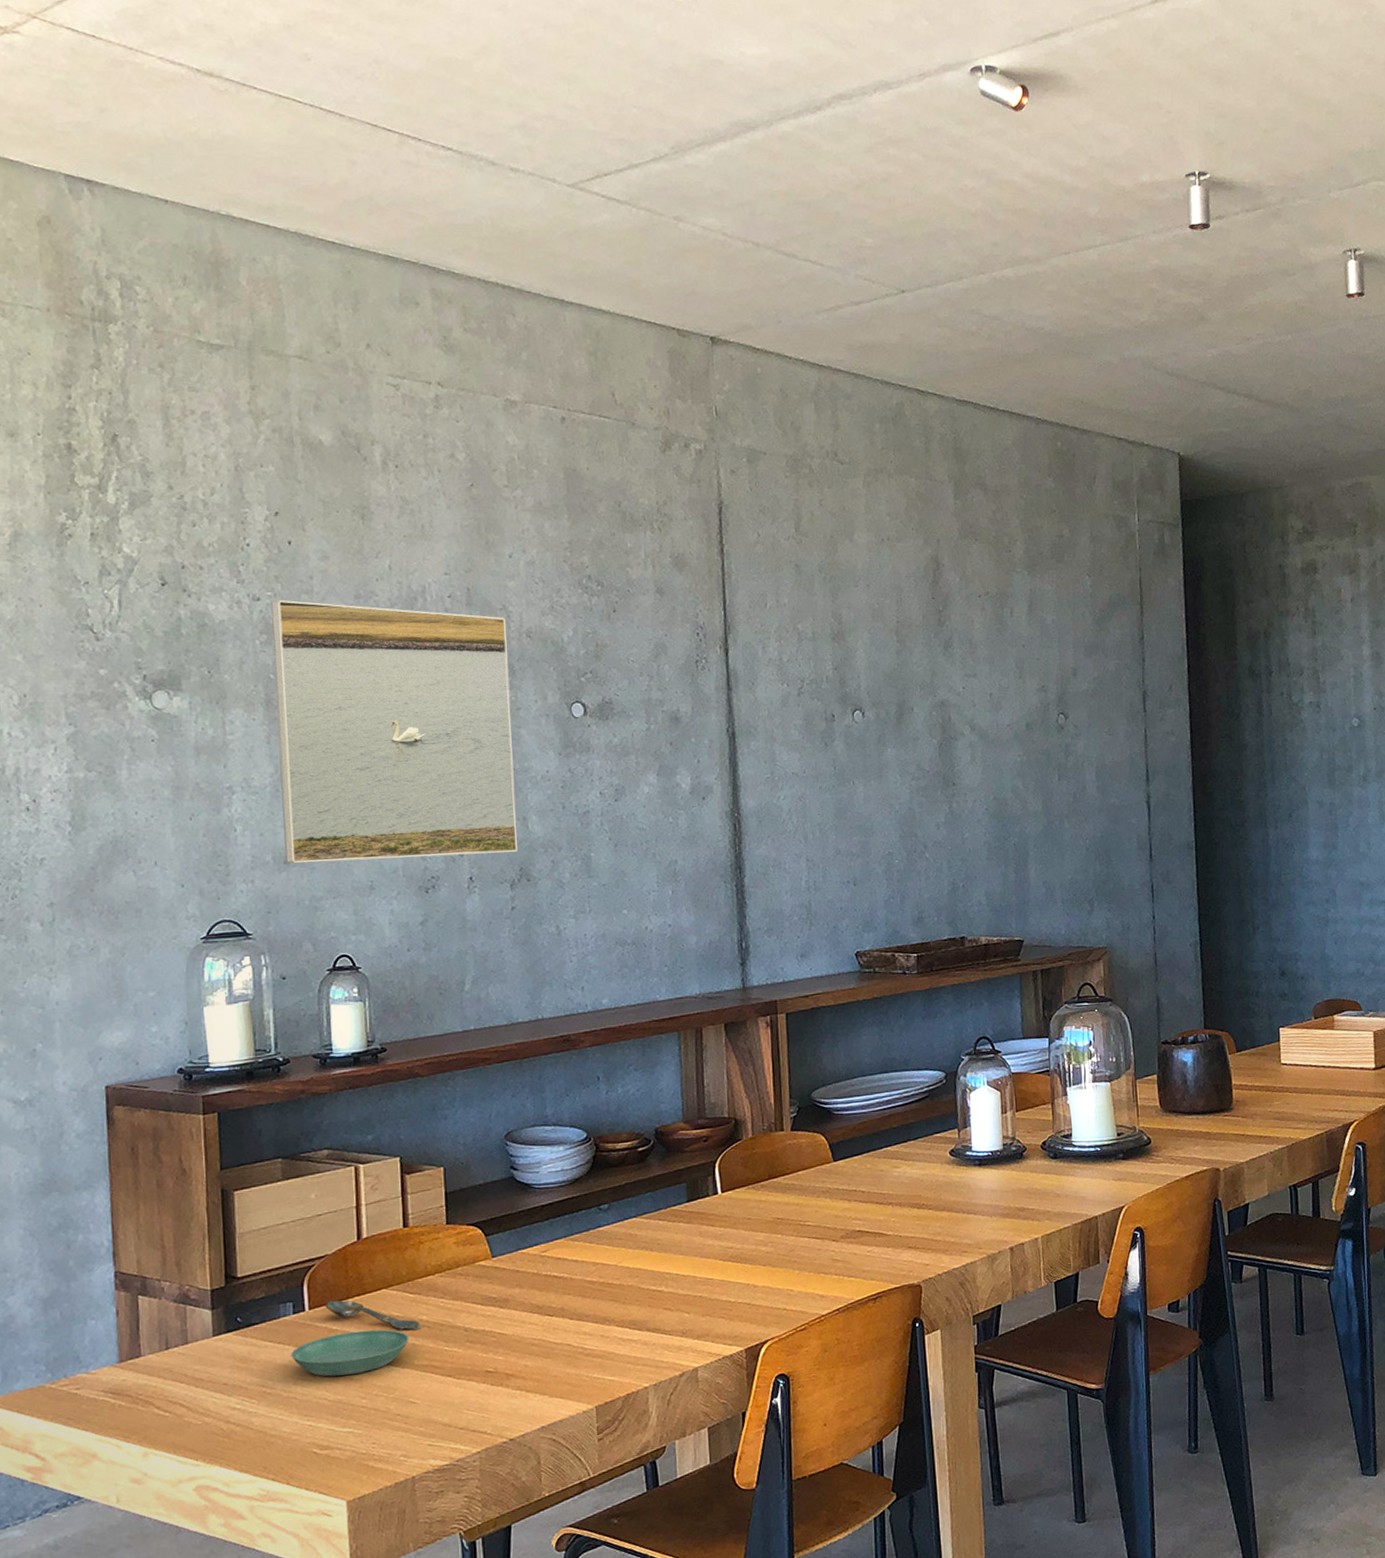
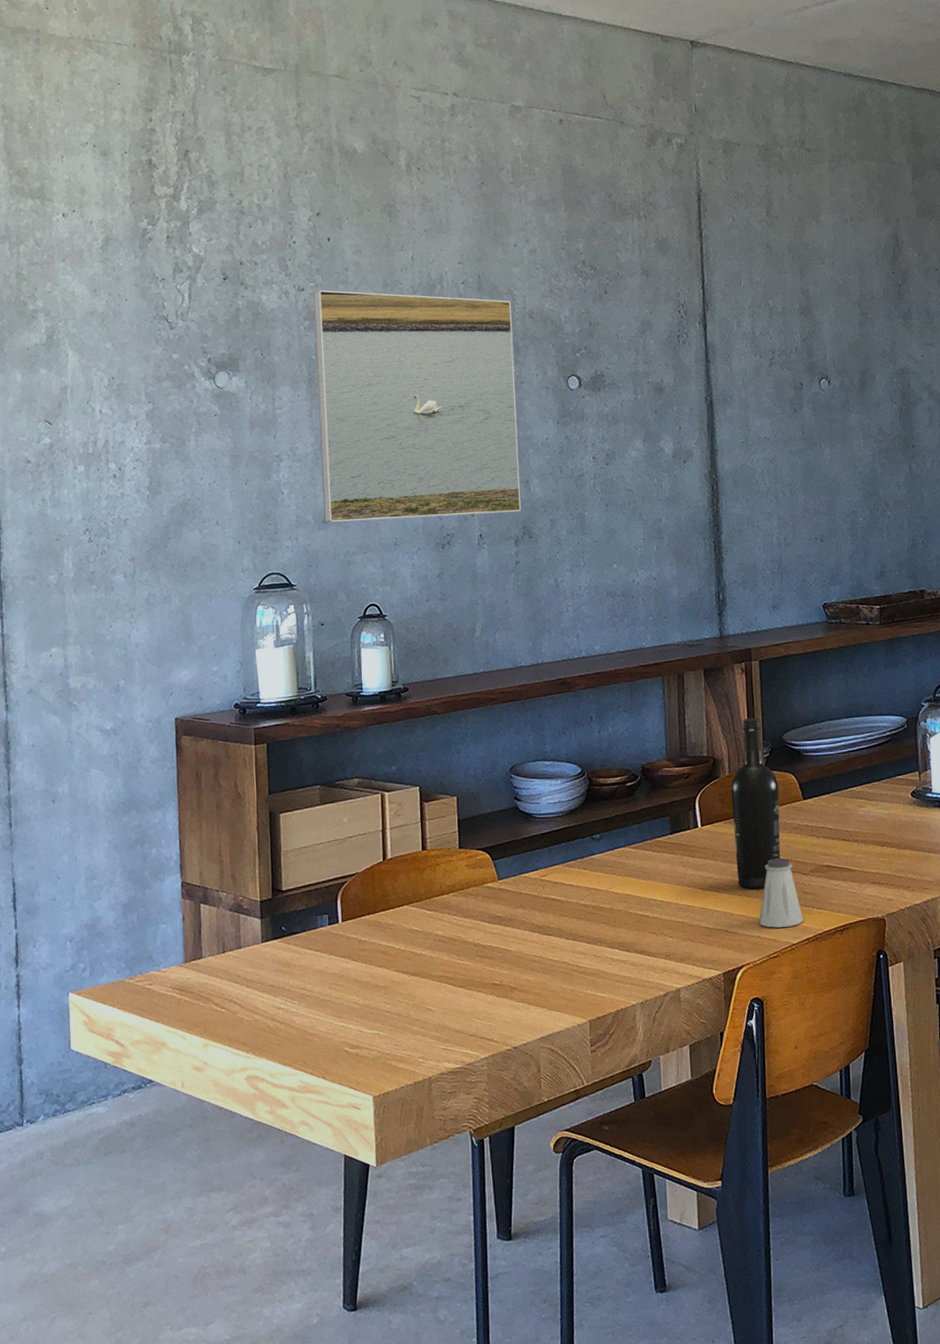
saucer: present [291,1329,409,1377] -> none [327,942,427,983]
spoon: present [325,1300,421,1330] -> none [356,914,437,944]
wine bottle: none [754,1074,809,1259] -> present [731,717,781,889]
saltshaker: none [785,1224,833,1299] -> present [759,857,804,928]

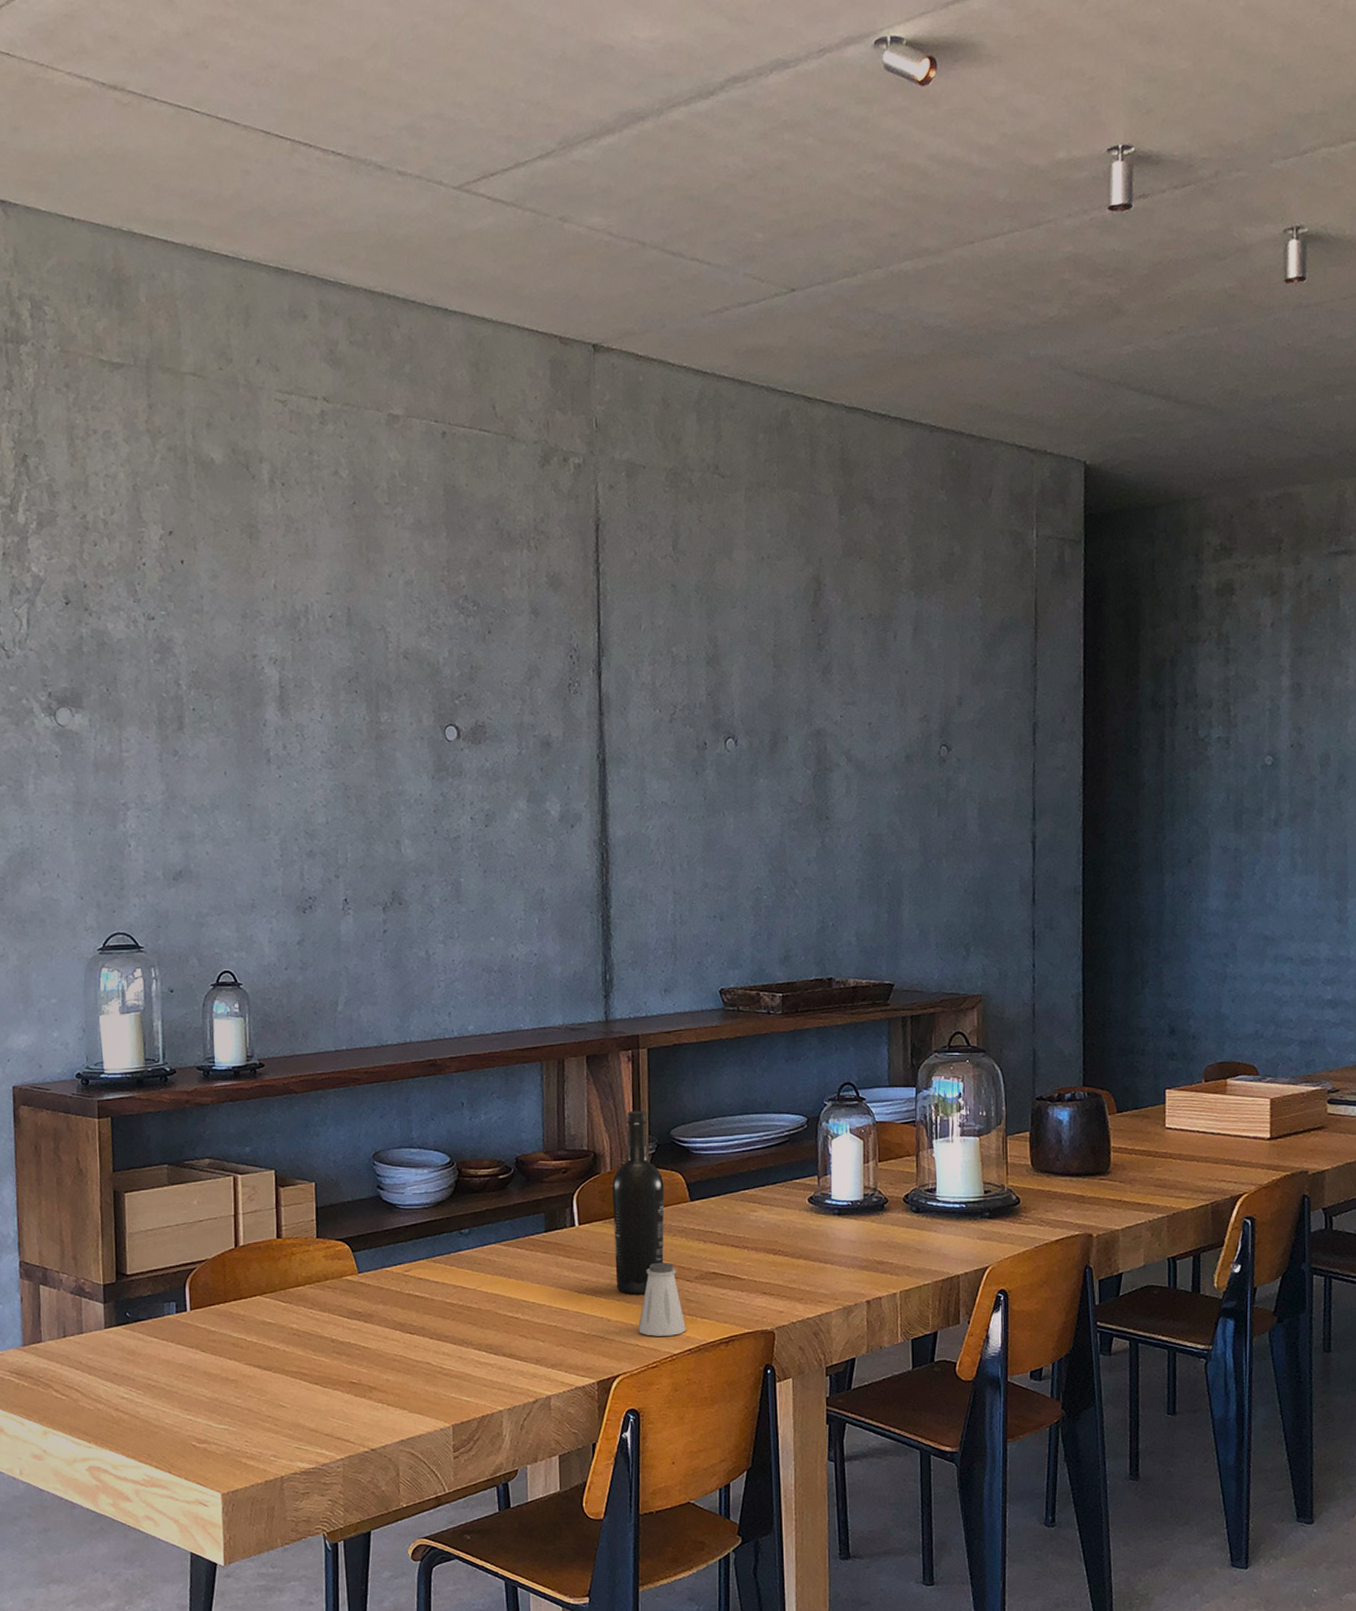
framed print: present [313,289,521,522] -> none [164,619,391,880]

